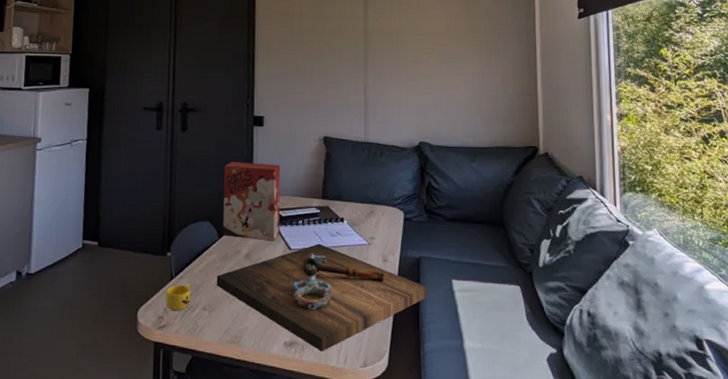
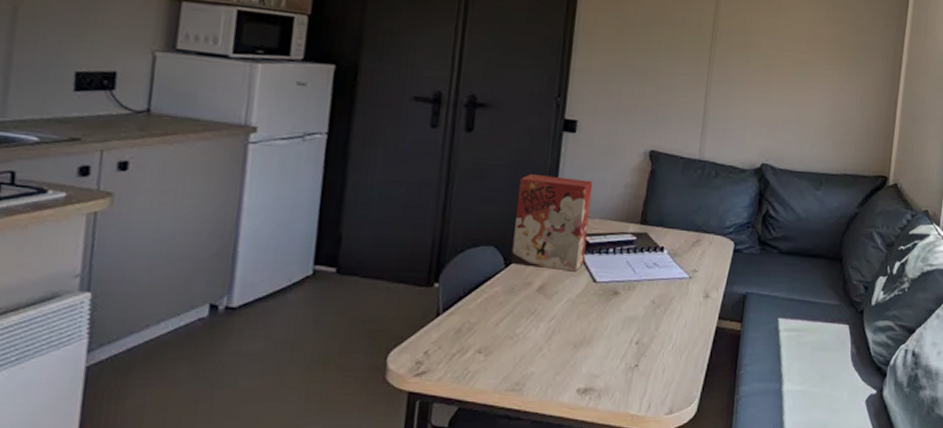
cup: present [165,283,192,311] -> none [427,321,463,354]
cutting board: present [216,243,427,351] -> none [497,276,751,398]

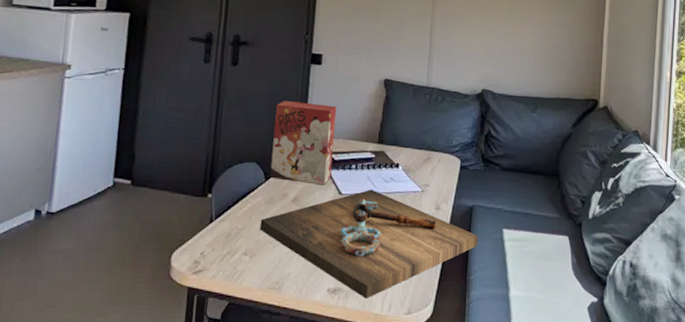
cutting board: none [497,276,751,398] -> present [259,189,478,299]

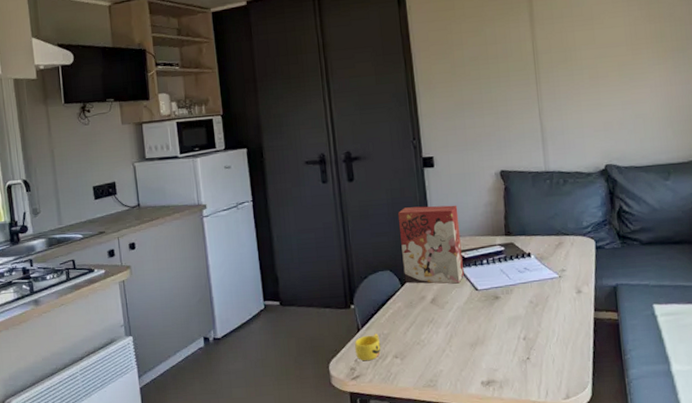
cup: none [202,227,232,255] -> present [354,333,381,361]
cutting board: present [259,189,478,299] -> none [404,281,628,388]

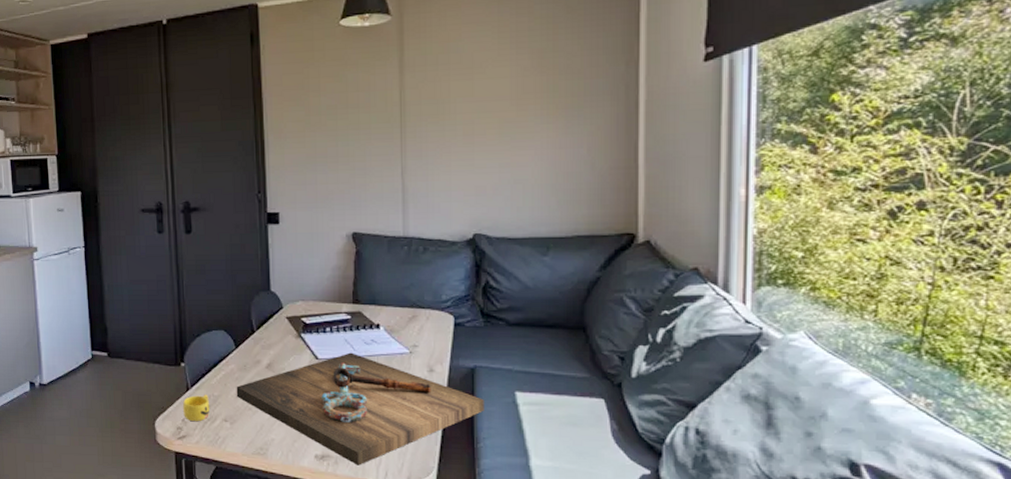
cereal box: present [398,205,464,284] -> none [237,265,304,350]
cutting board: none [404,281,628,388] -> present [236,352,484,466]

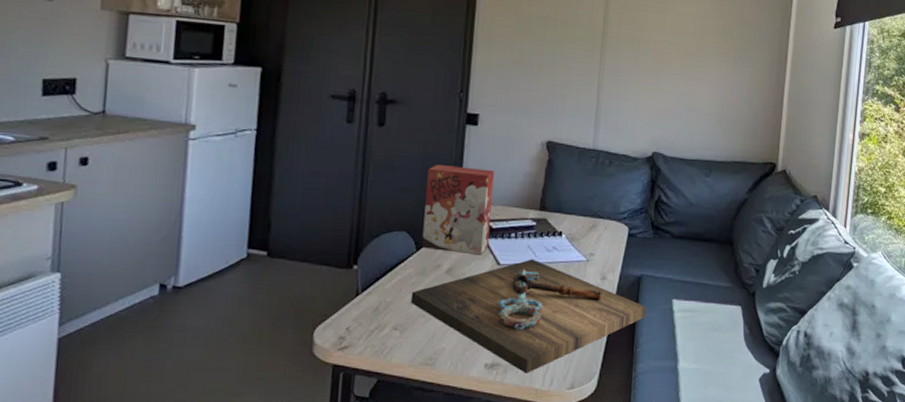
cup: present [182,394,210,422] -> none [348,300,380,331]
cereal box: none [237,265,304,350] -> present [421,165,495,255]

